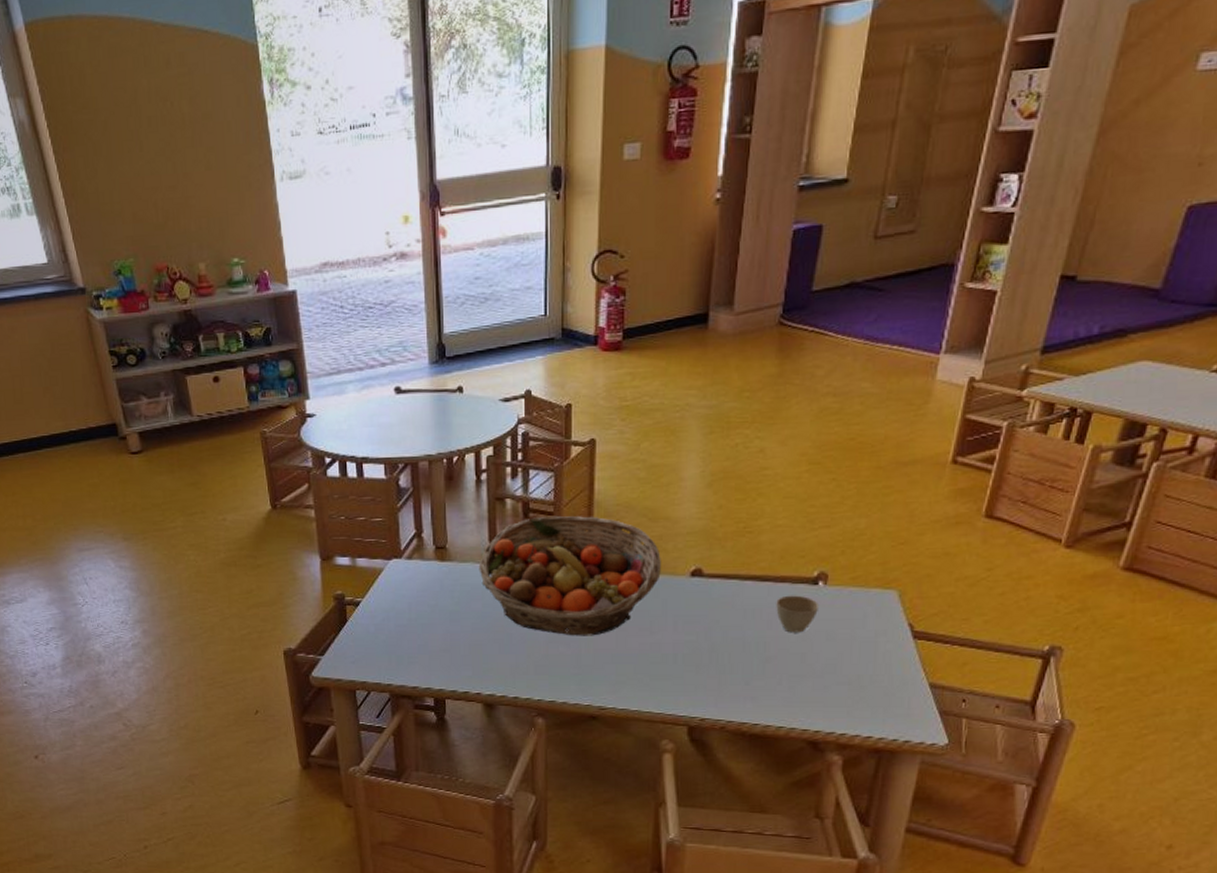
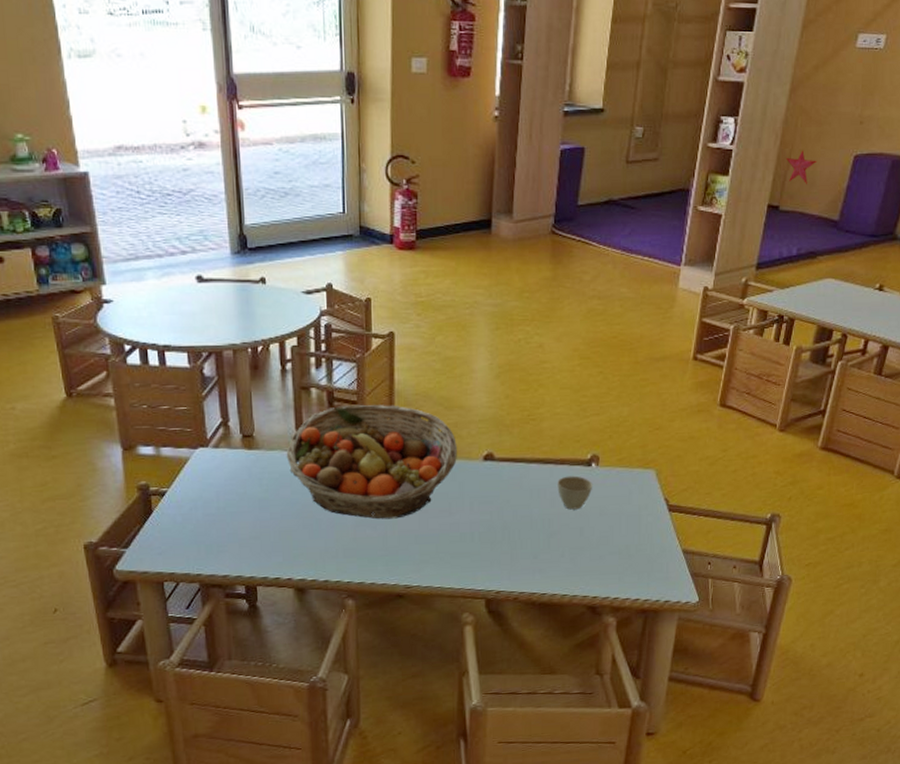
decorative star: none [1089,205,1134,248] -> present [786,150,818,185]

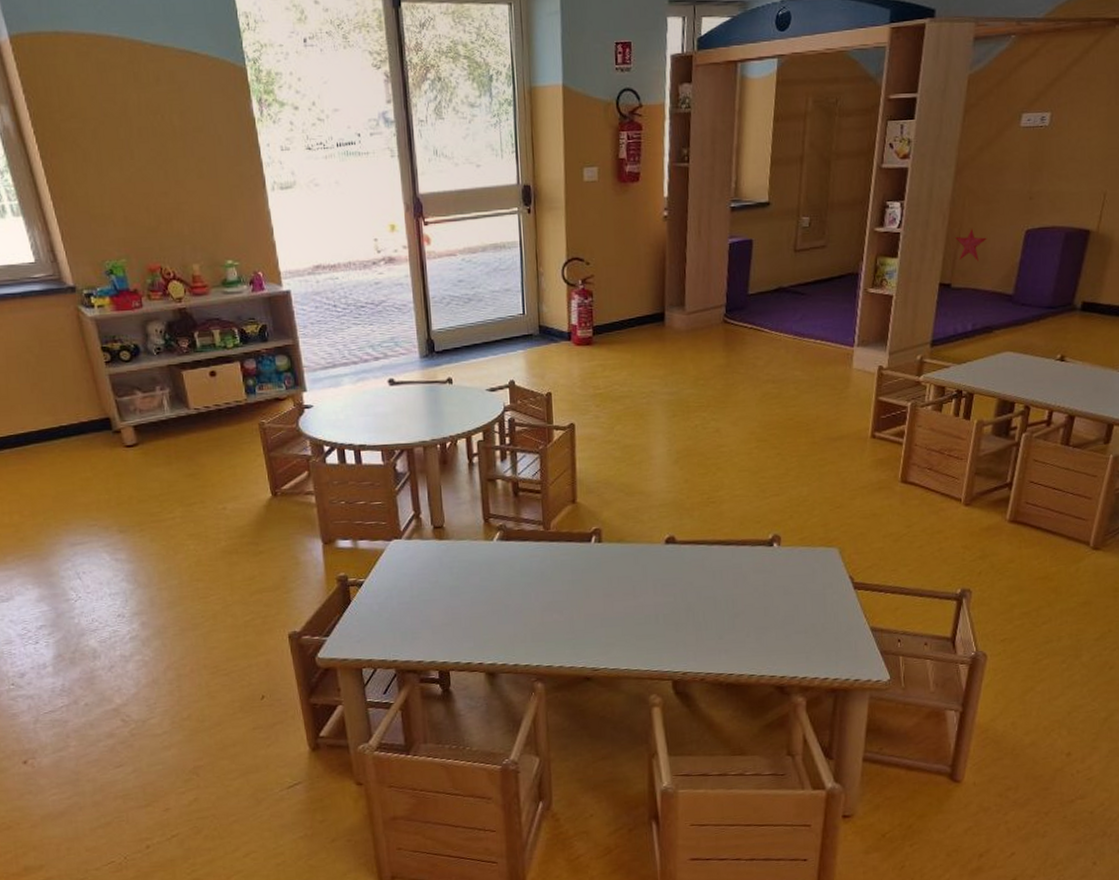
fruit basket: present [286,404,457,520] -> none [474,493,639,604]
cup: present [557,475,593,510] -> none [740,556,776,590]

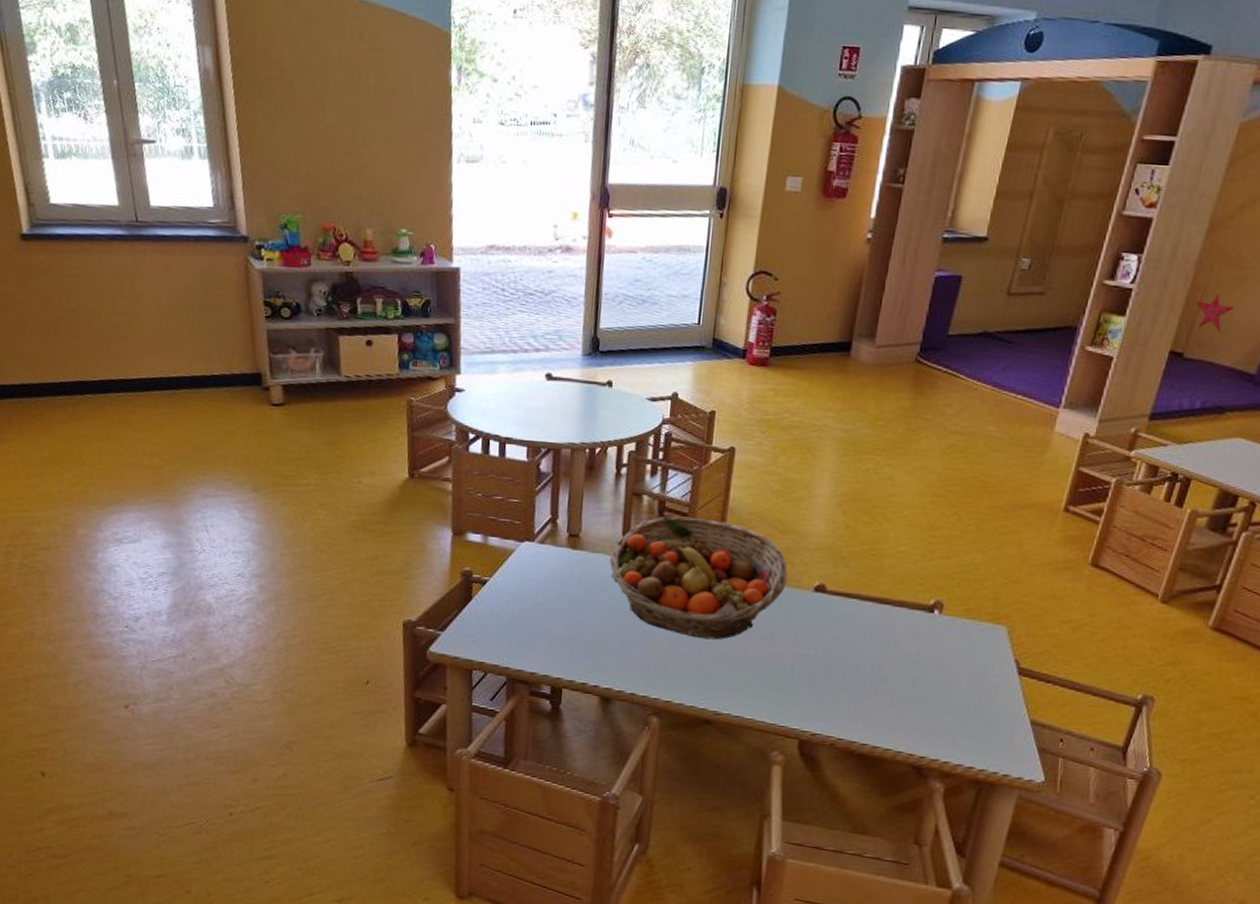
fruit basket: none [474,493,639,604] -> present [609,516,788,640]

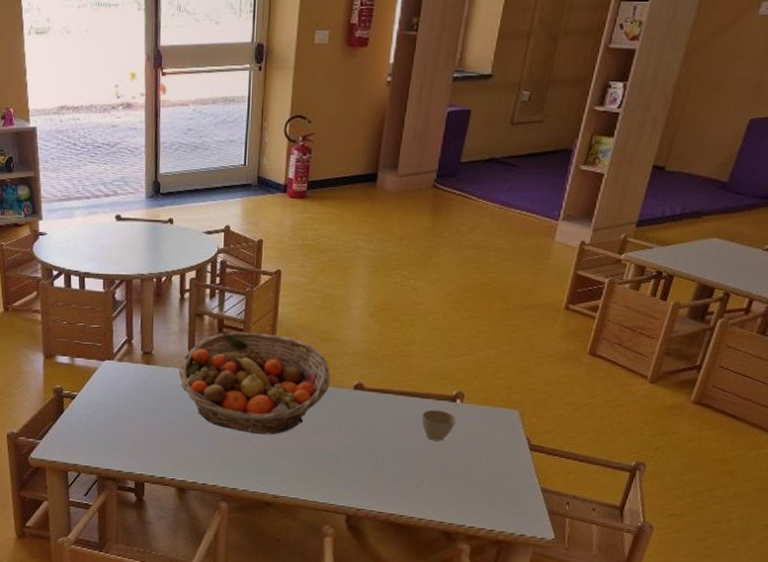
cup: none [892,620,934,658] -> present [421,409,457,441]
decorative star: present [1196,295,1235,333] -> none [675,114,709,147]

